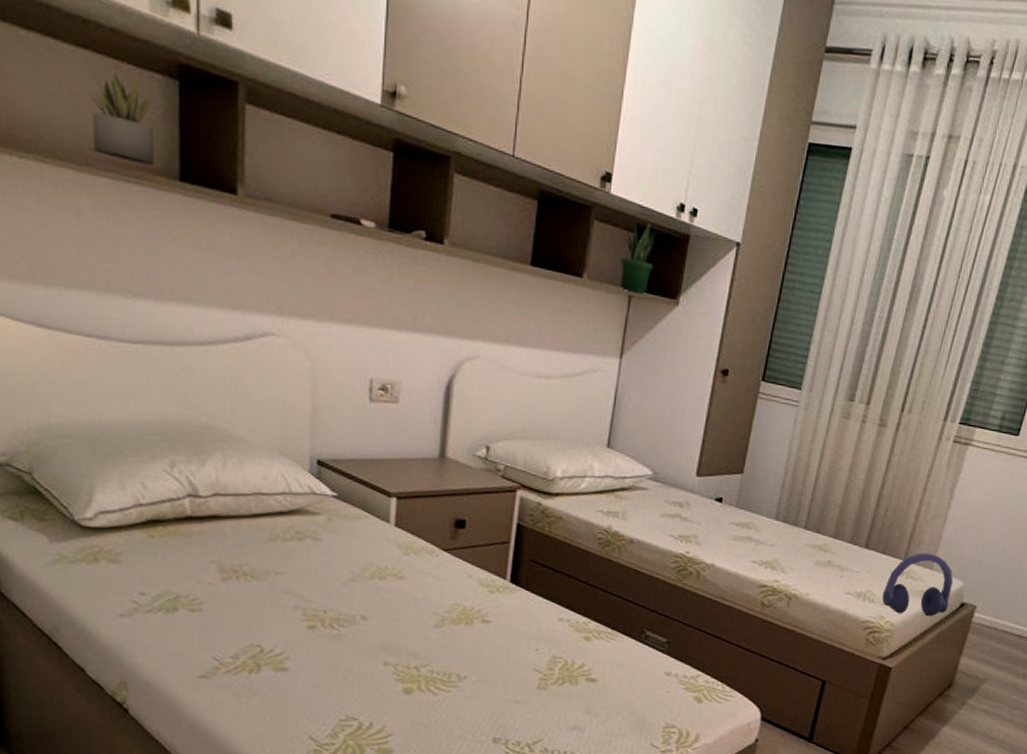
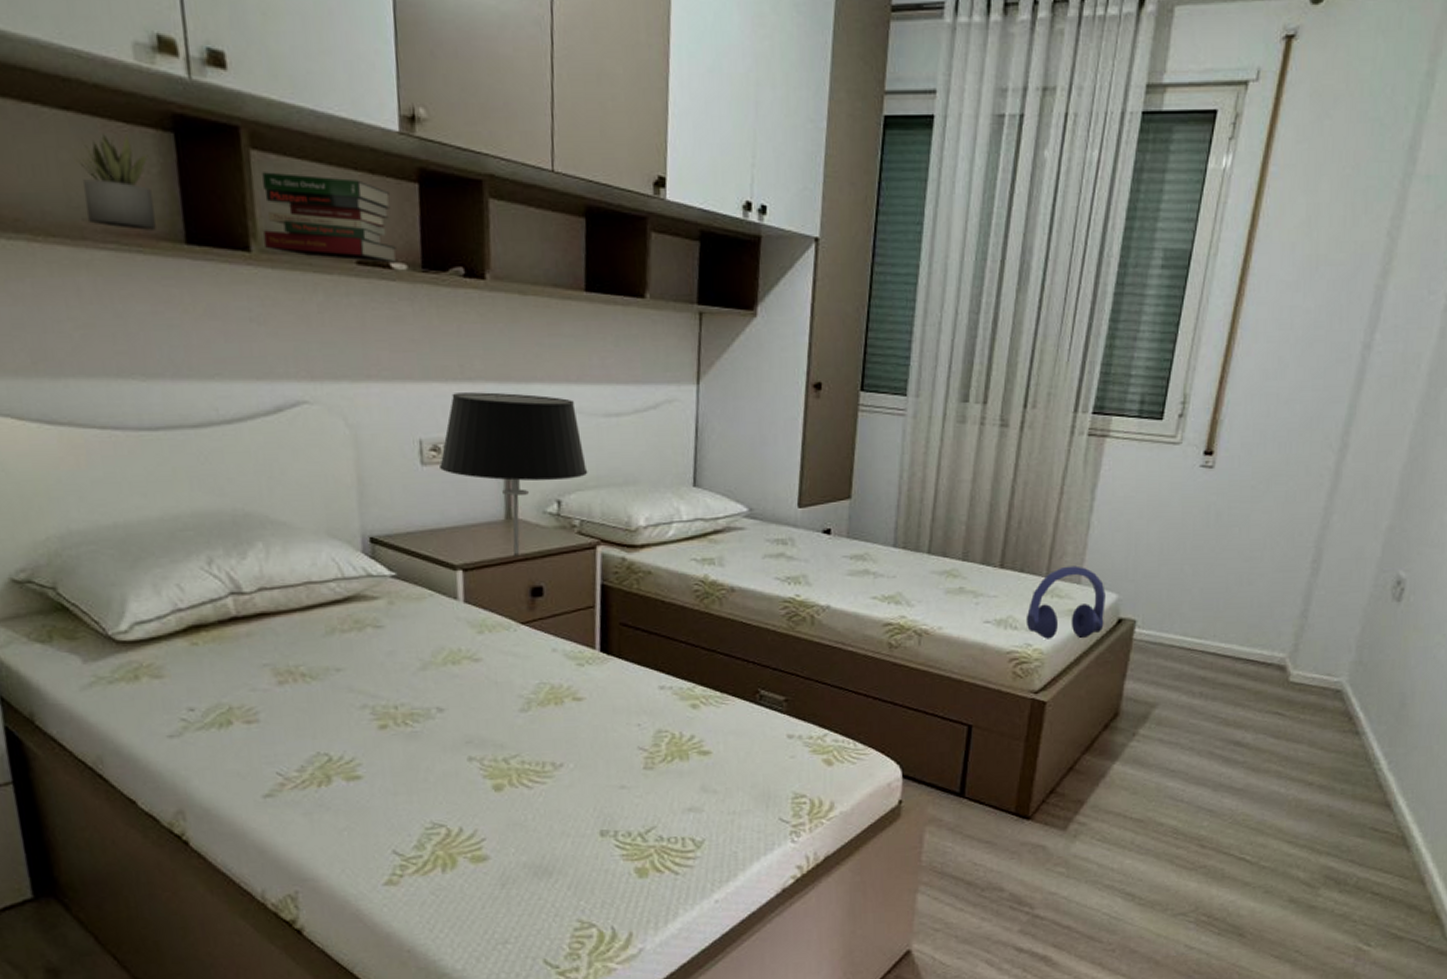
books: none [250,125,367,220] -> present [262,172,398,263]
table lamp: none [386,341,516,492] -> present [440,392,588,557]
planter: present [620,221,656,294] -> none [685,227,723,309]

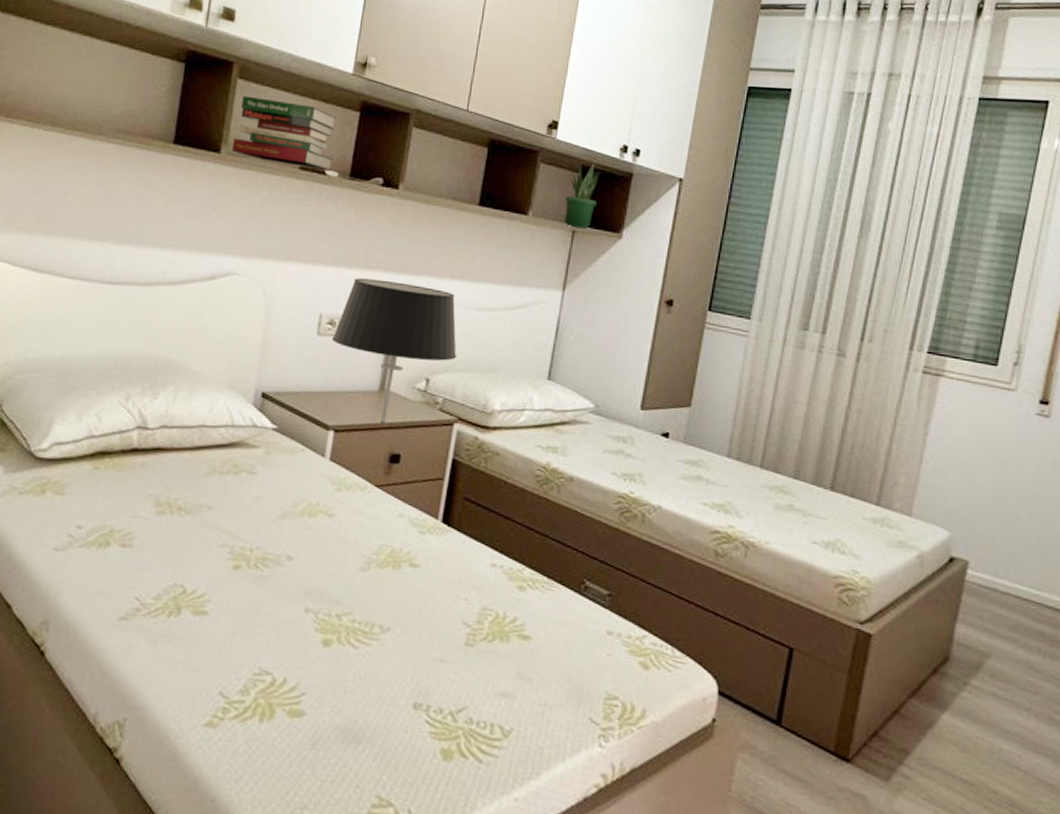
succulent plant: present [79,134,156,230] -> none [106,61,163,132]
planter: none [685,227,723,309] -> present [564,162,600,229]
headphones: present [1026,565,1105,639] -> none [854,496,937,574]

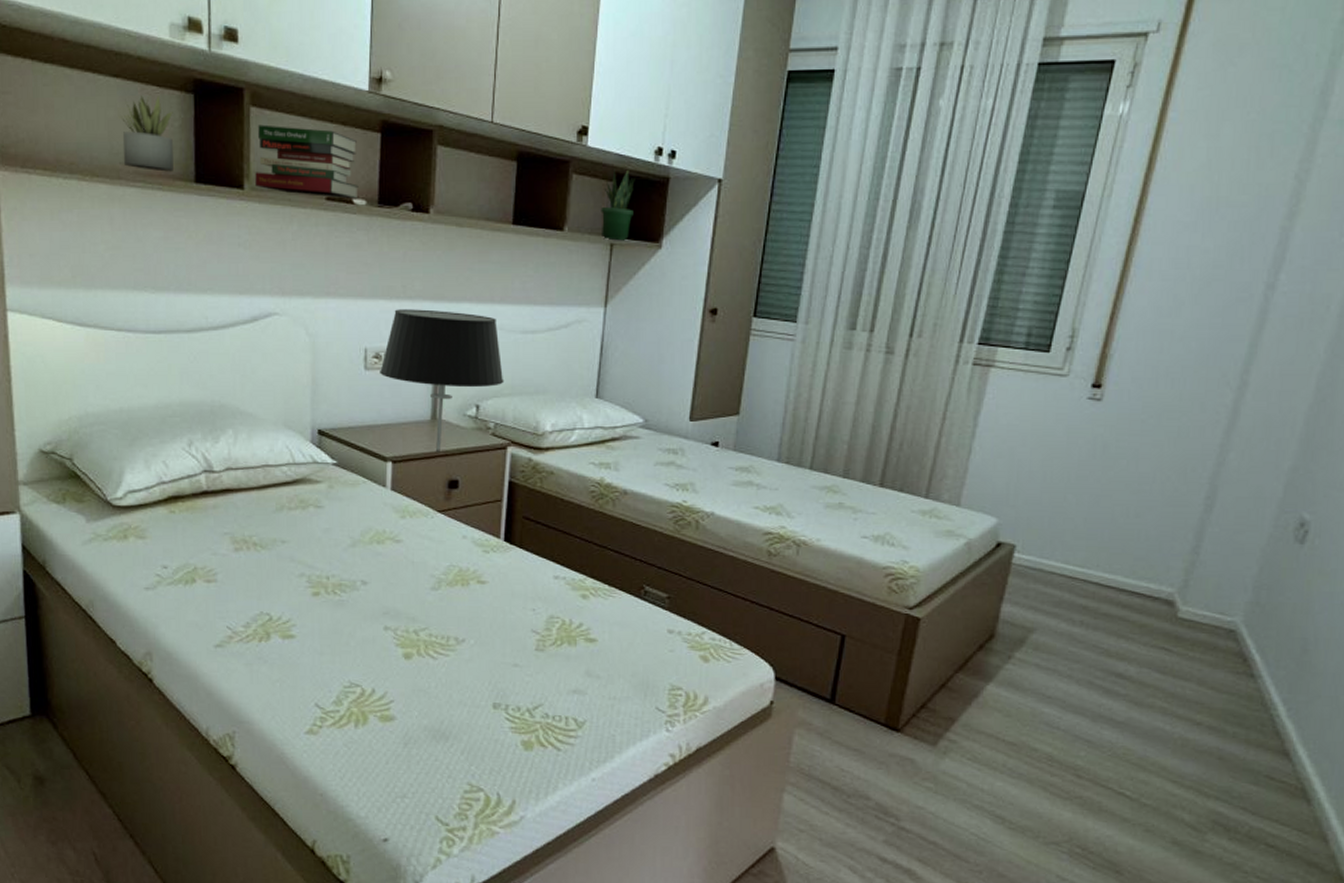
succulent plant: none [106,61,163,132] -> present [122,95,174,172]

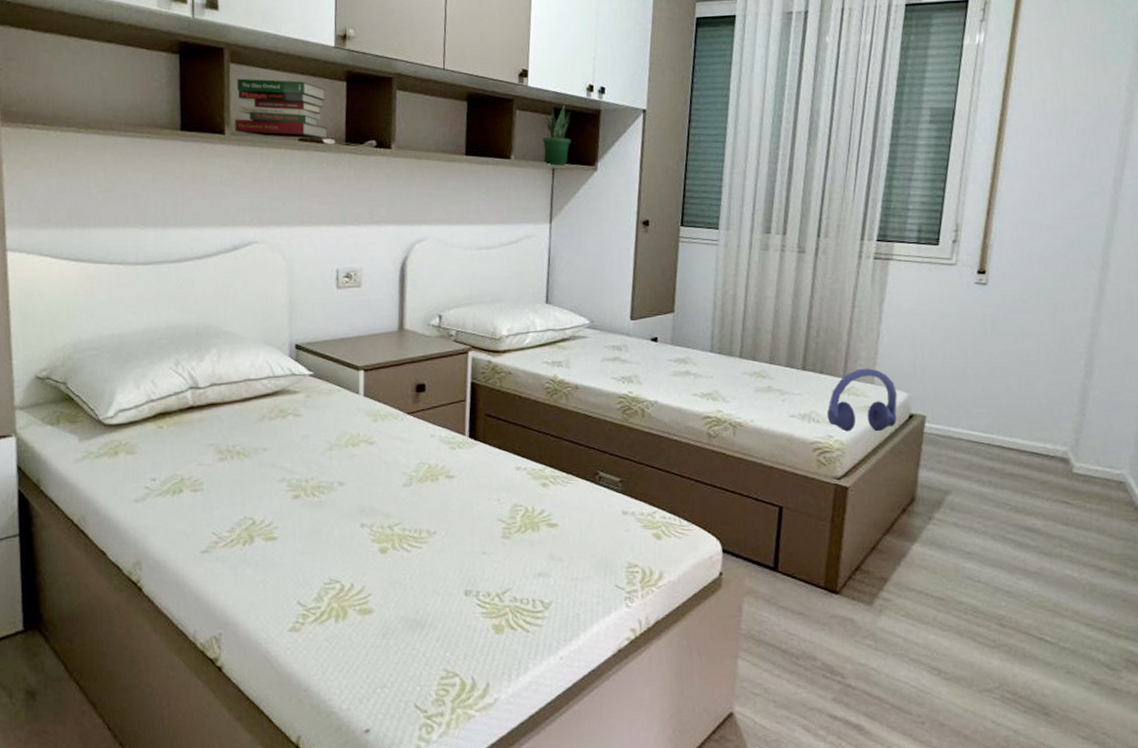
succulent plant: present [122,95,174,172] -> none [114,57,161,122]
table lamp: present [380,309,504,453] -> none [351,232,464,360]
headphones: none [903,488,985,560] -> present [826,368,897,432]

